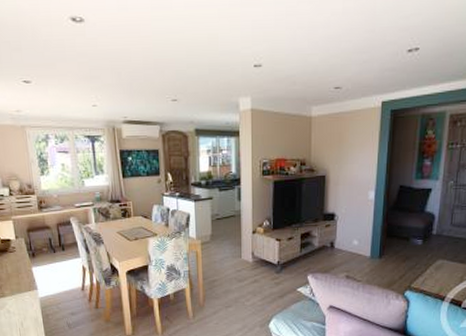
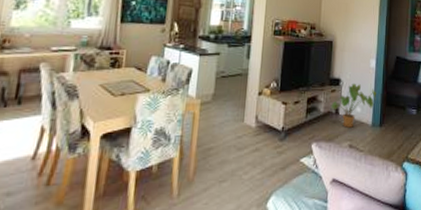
house plant: none [326,216,376,260] -> present [331,83,376,128]

